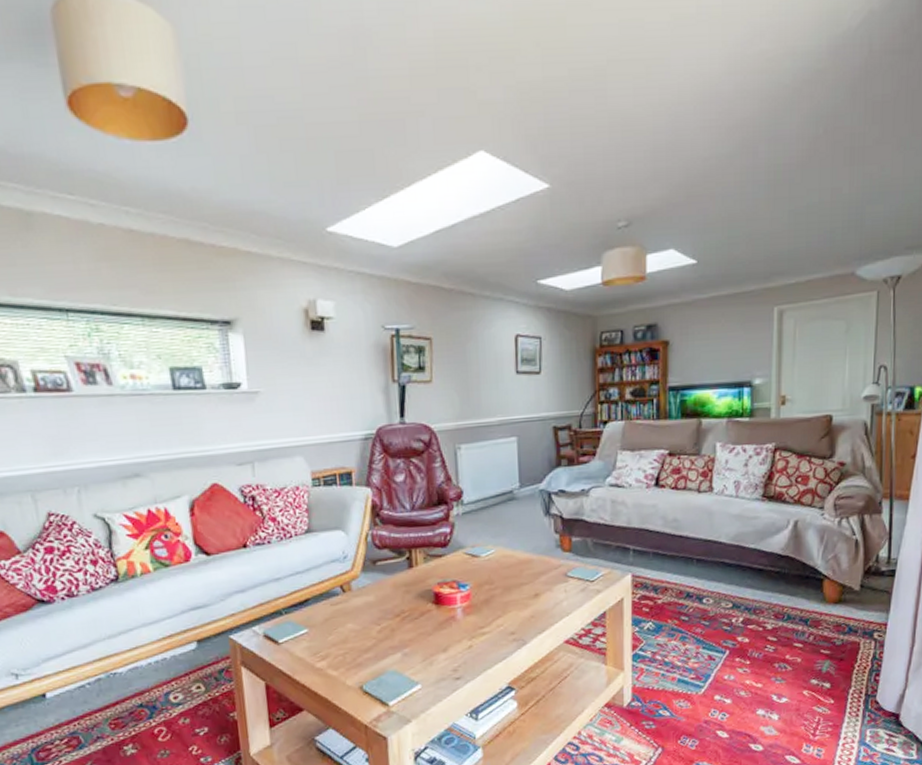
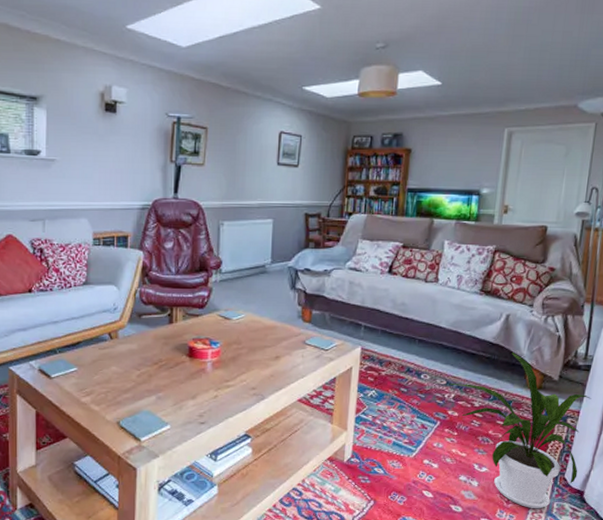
house plant: none [735,563,900,740] -> present [449,353,592,509]

